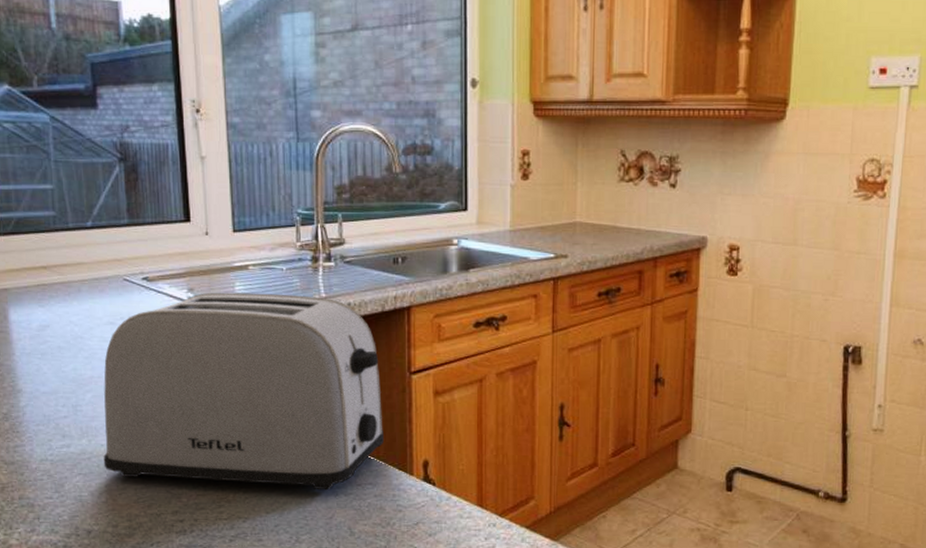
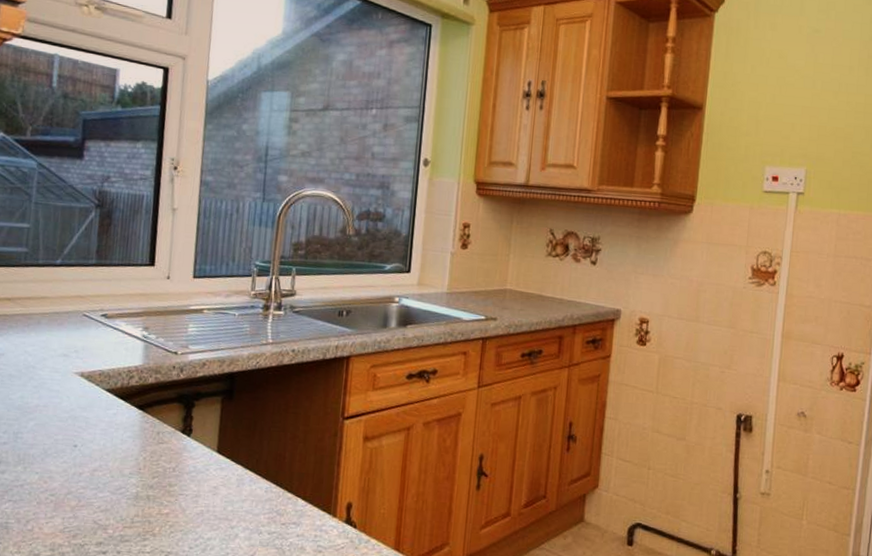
toaster: present [103,292,383,491] -> none [35,332,315,528]

